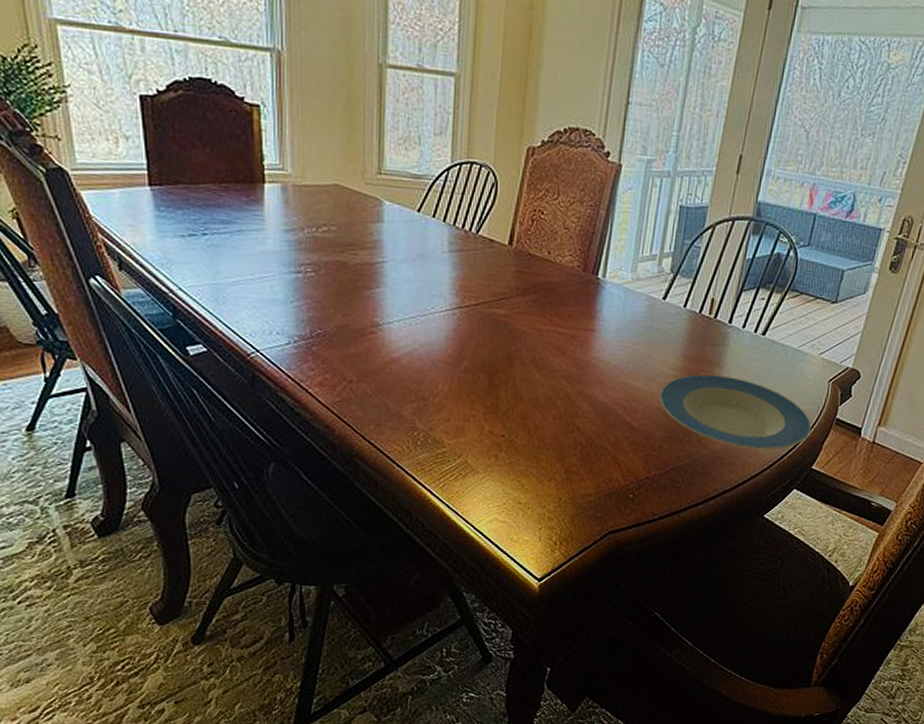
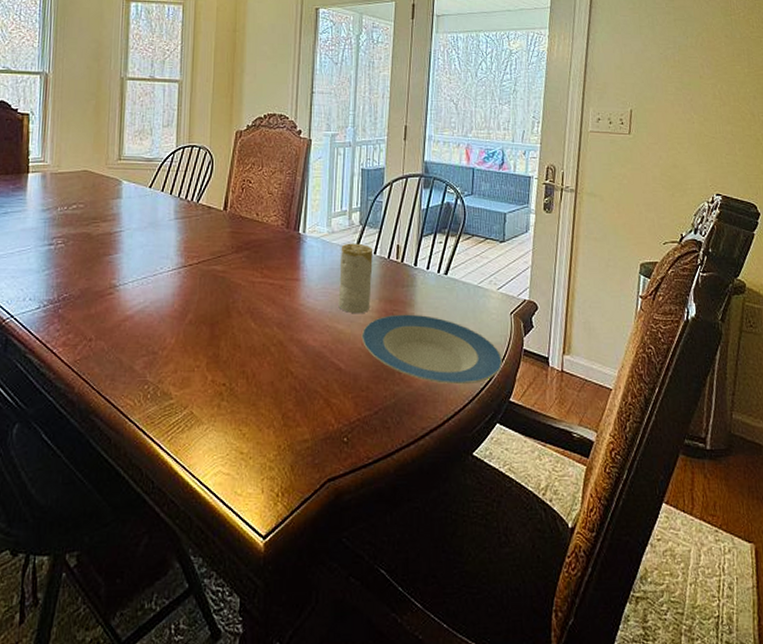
candle: none [636,292,683,372] -> present [338,243,373,314]

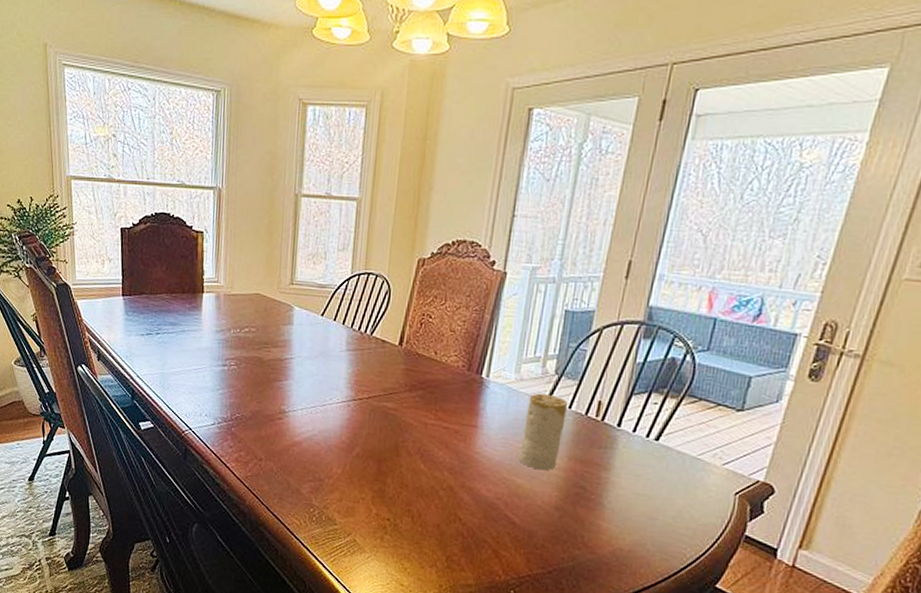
plate: present [361,314,503,385] -> none [542,476,715,563]

